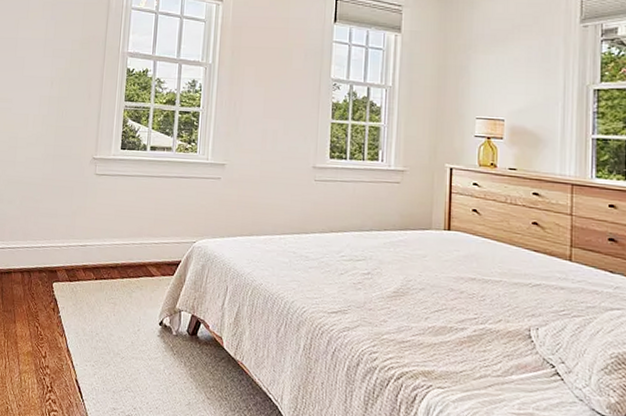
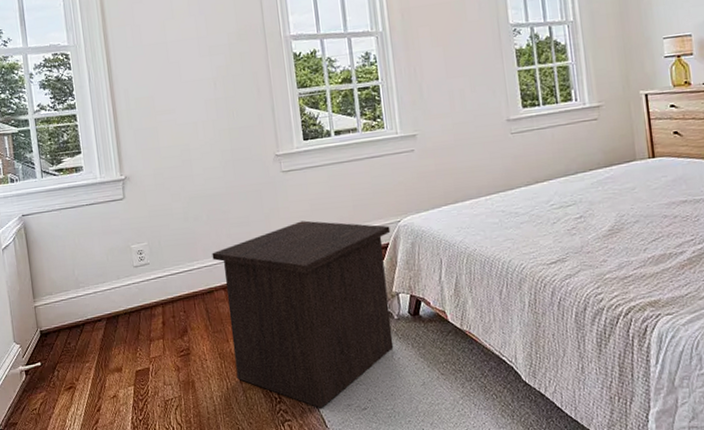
nightstand: none [16,223,185,406] -> present [212,220,394,408]

